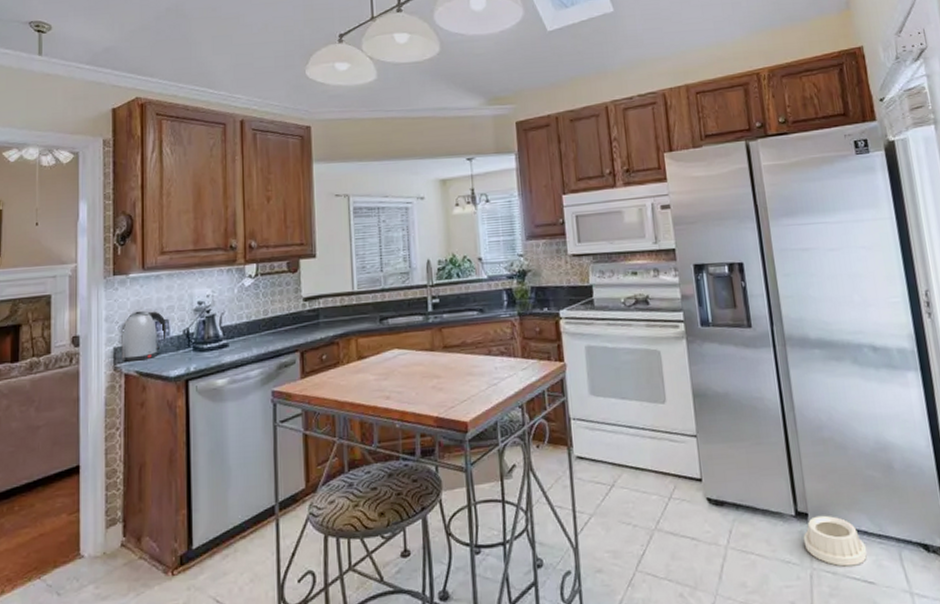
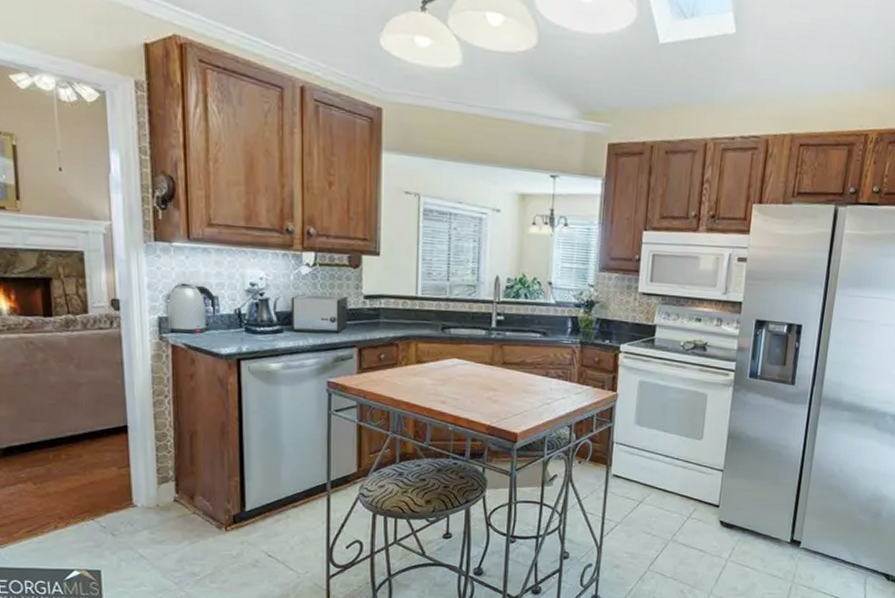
toaster: none [235,302,289,344] -> present [291,294,347,335]
pet bowl: present [803,515,868,567] -> none [791,544,841,584]

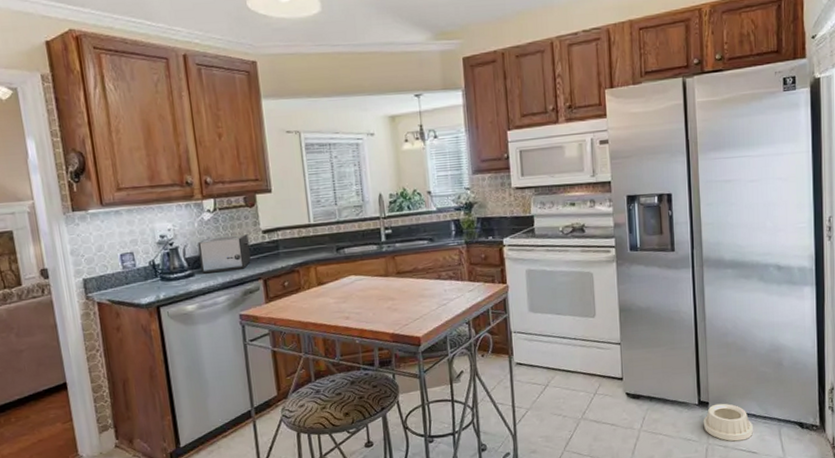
kettle: present [166,284,216,334] -> none [89,244,133,292]
pet bowl: none [791,544,841,584] -> present [703,403,754,442]

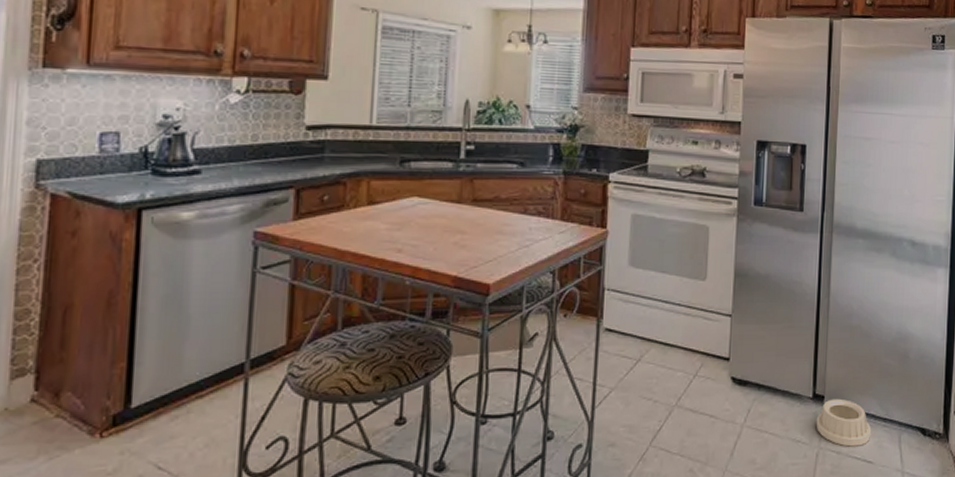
toaster: present [197,234,251,274] -> none [212,126,286,174]

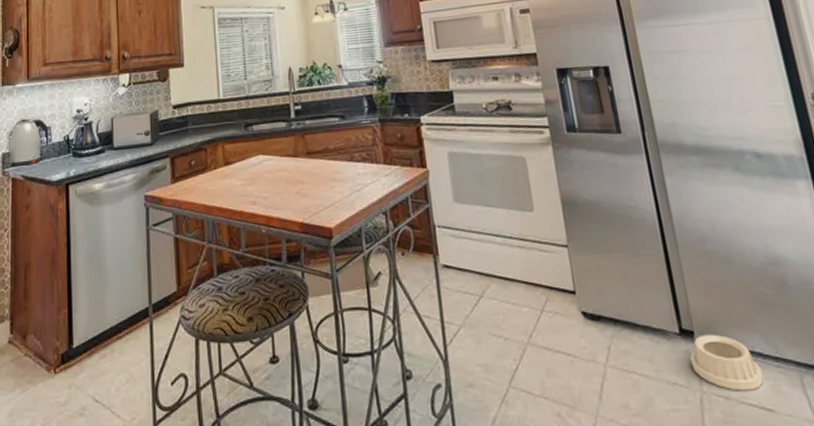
kettle: none [47,118,116,179] -> present [9,118,49,167]
toaster: none [212,126,286,174] -> present [111,109,160,150]

